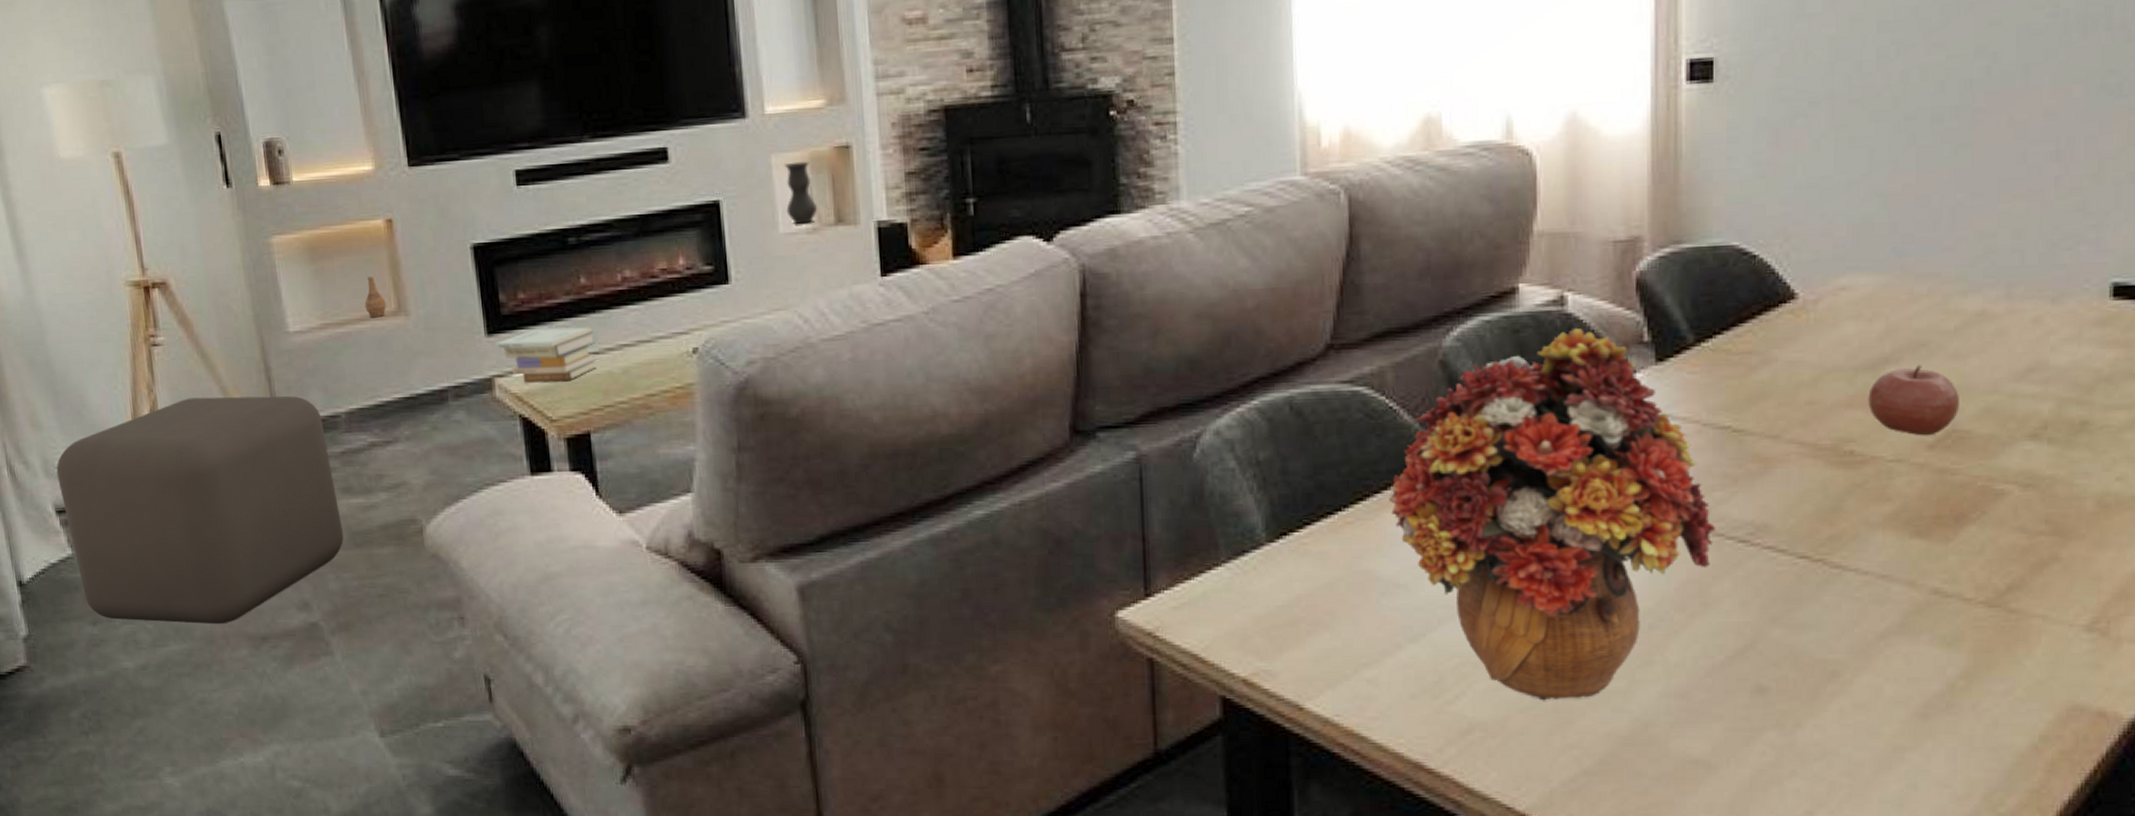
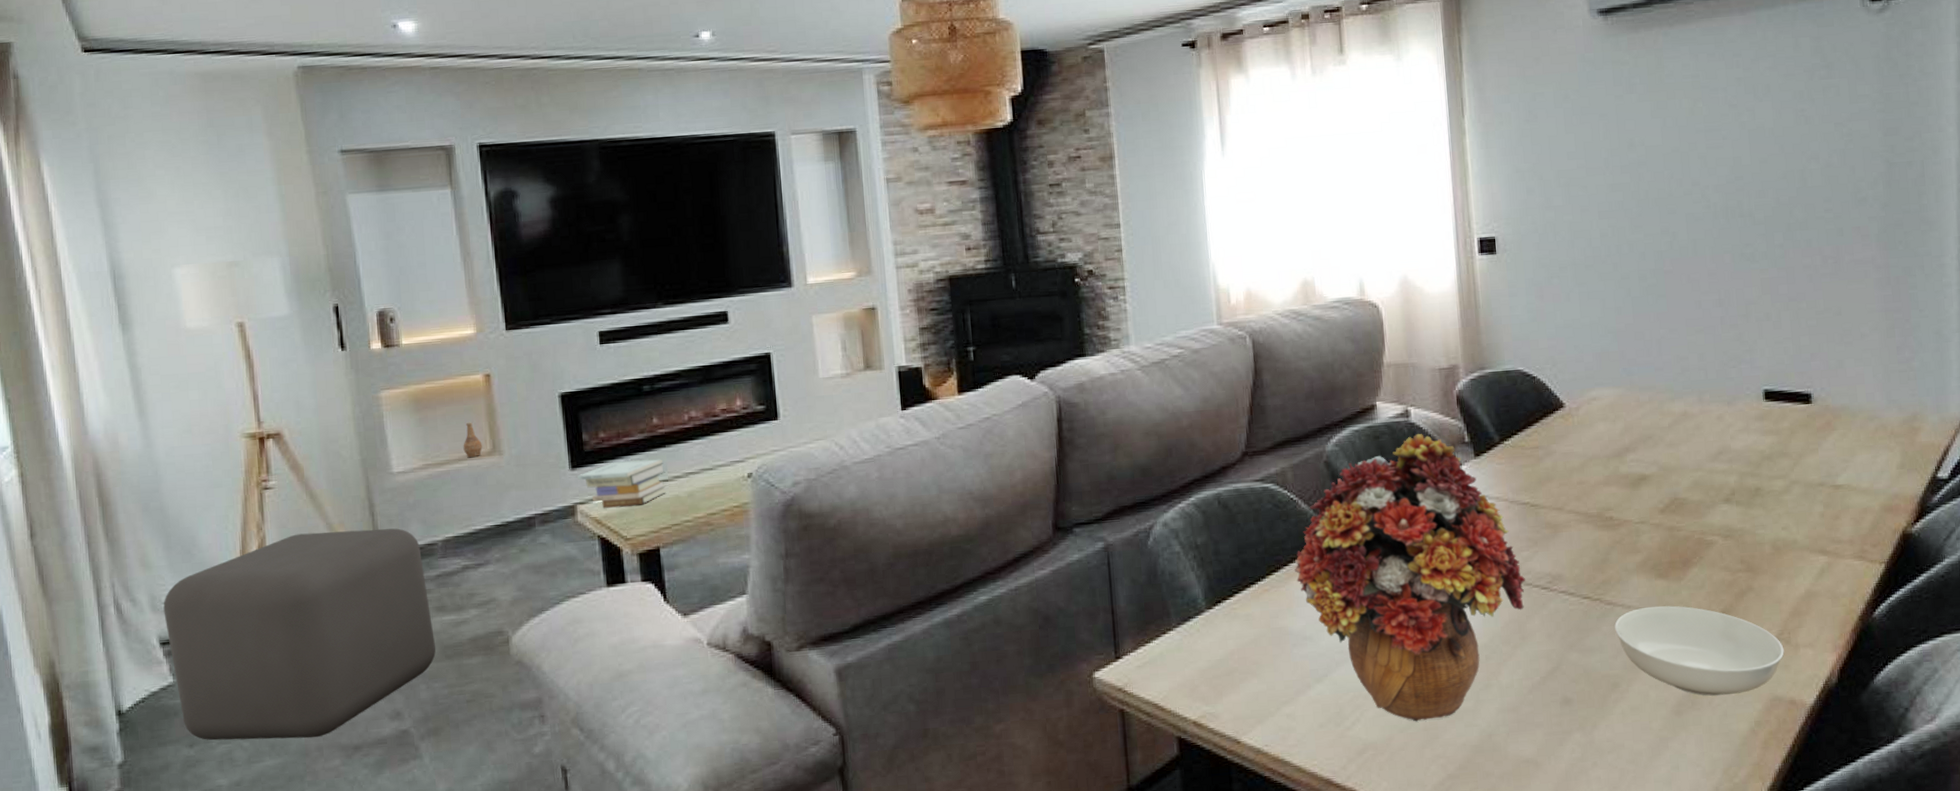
vase: present [783,161,818,225] -> none [822,320,850,370]
bowl: none [1842,574,2098,697] -> present [1614,605,1784,696]
fruit: present [1868,364,1959,436] -> none [1618,451,1677,504]

